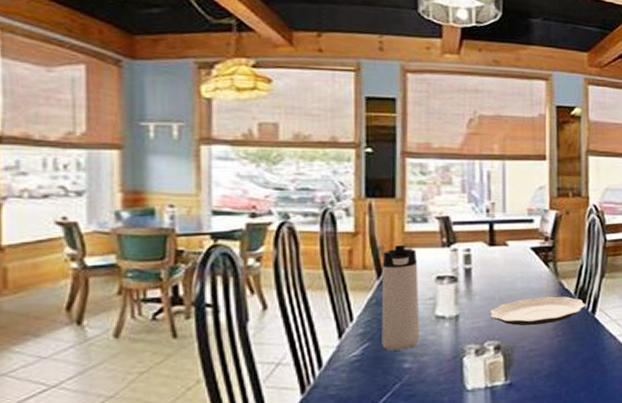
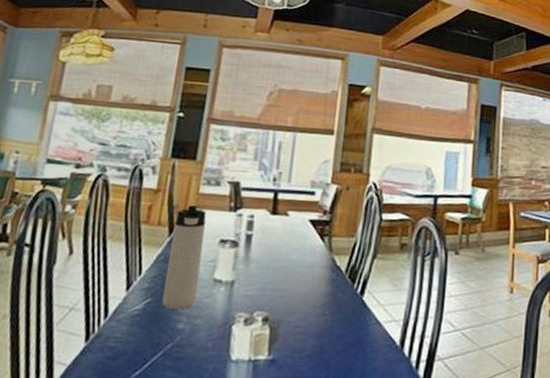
plate: present [490,296,586,326] -> none [263,271,356,301]

